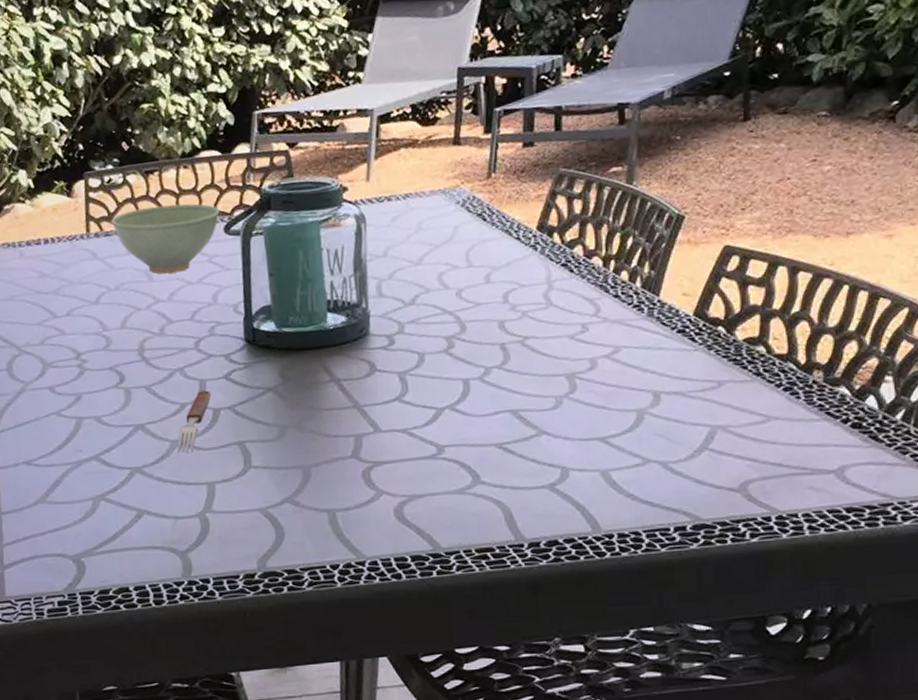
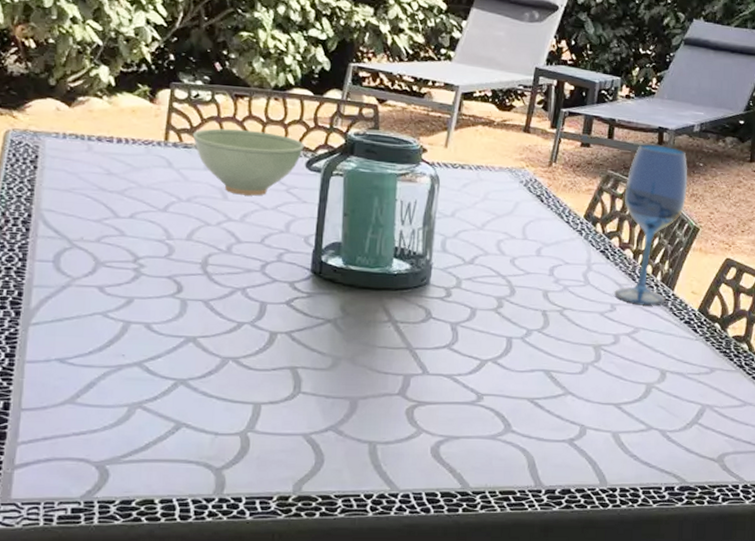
fork: present [177,390,212,453] -> none [227,313,271,372]
wineglass: none [583,123,663,320] -> present [614,144,688,306]

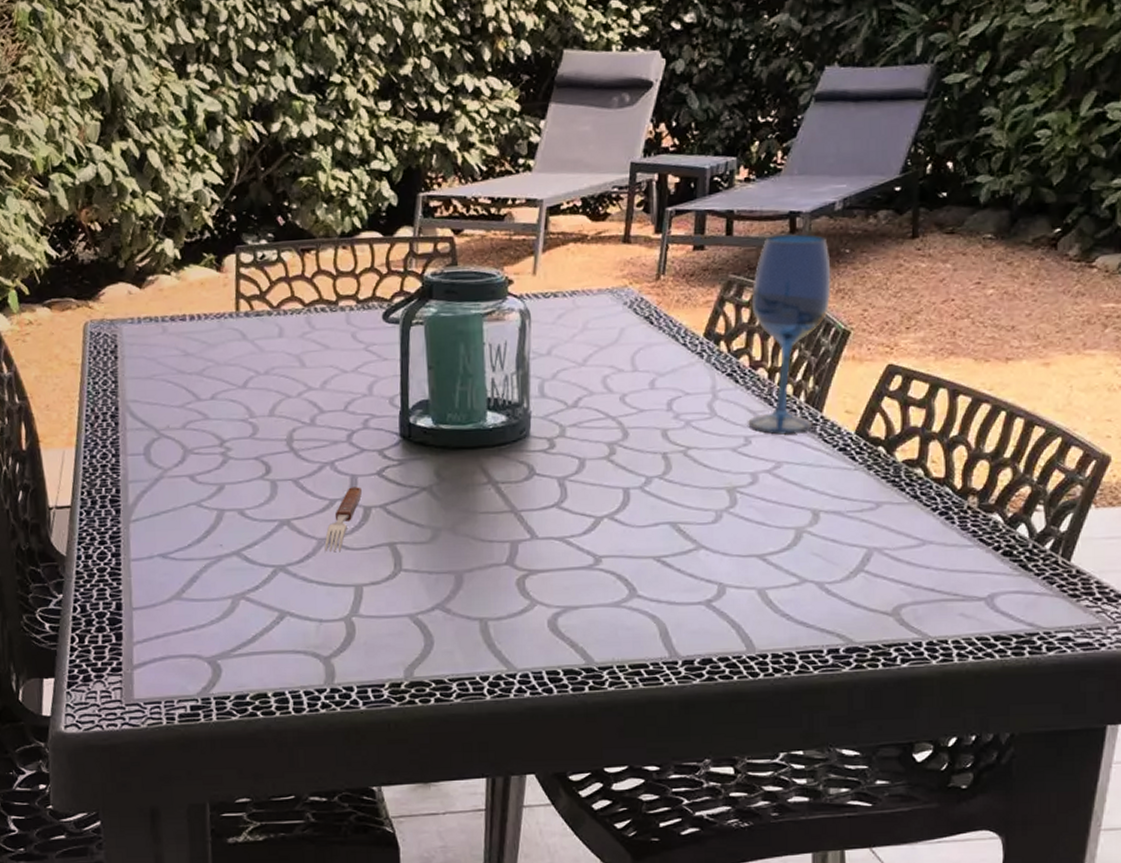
bowl: present [192,128,305,196] -> none [262,286,379,360]
fork: none [227,313,271,372] -> present [324,487,363,552]

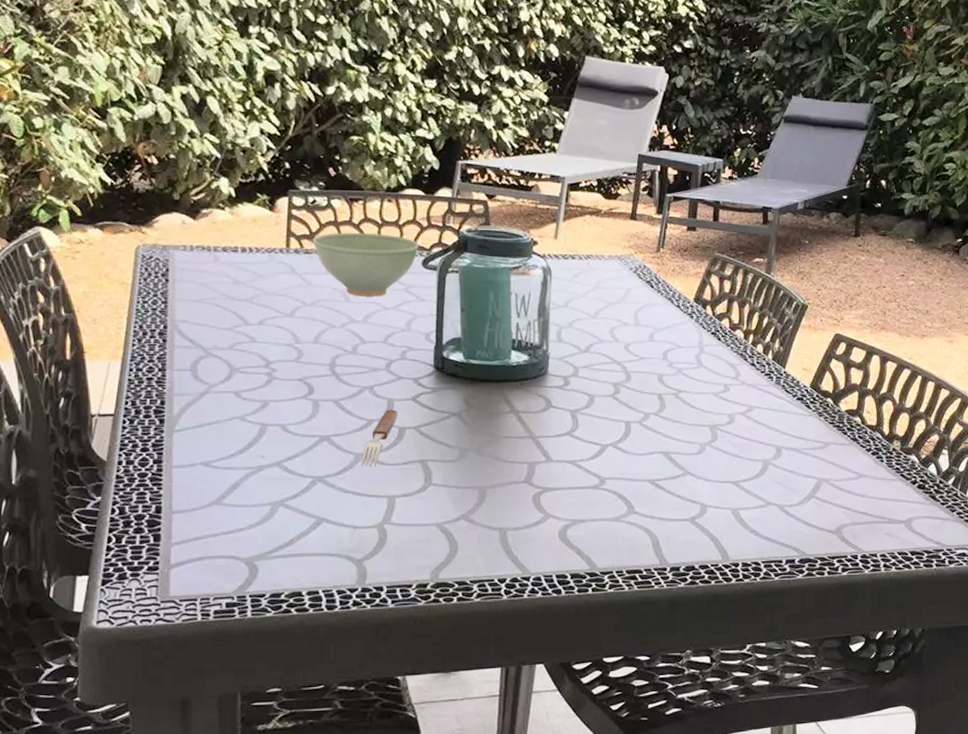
bowl: none [262,286,379,360] -> present [312,232,419,297]
wineglass: present [748,234,831,434] -> none [727,224,794,385]

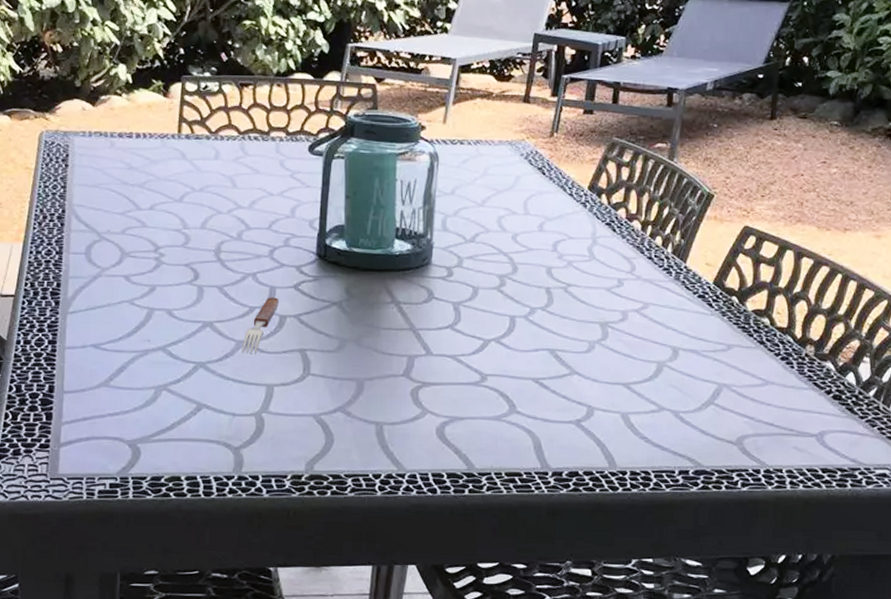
bowl: present [312,232,419,297] -> none [203,117,307,183]

